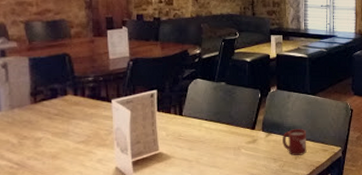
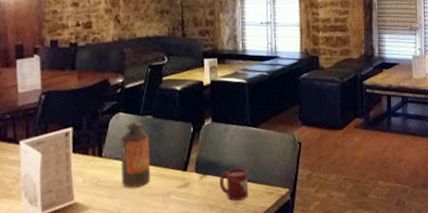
bottle: none [198,87,224,142] -> present [121,121,151,188]

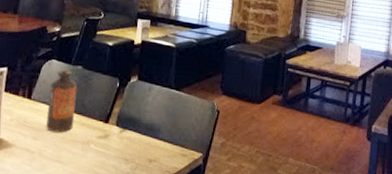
cup: present [220,168,249,201] -> none [137,127,165,158]

